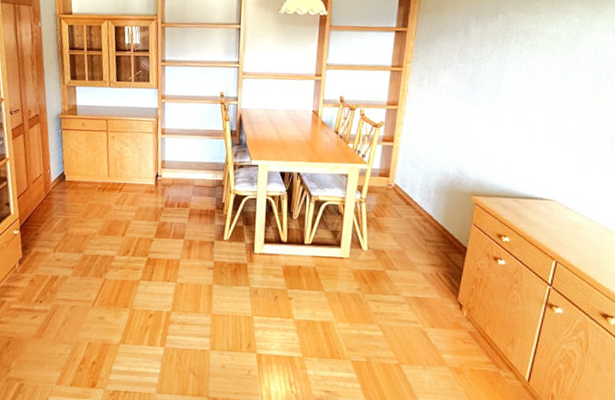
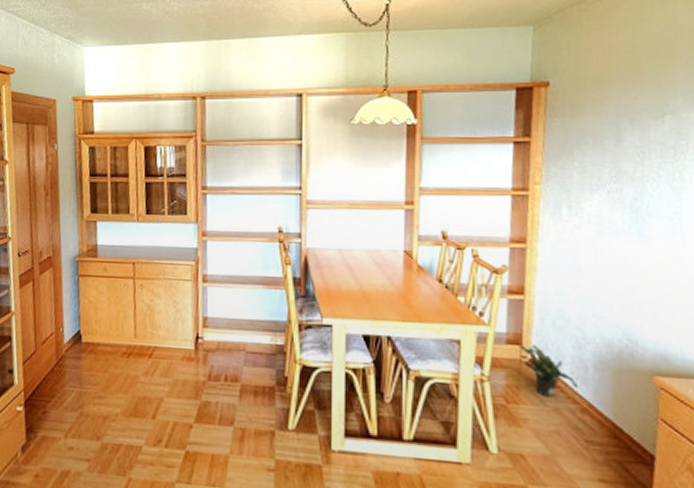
potted plant: none [387,176,423,212] -> present [519,344,578,397]

